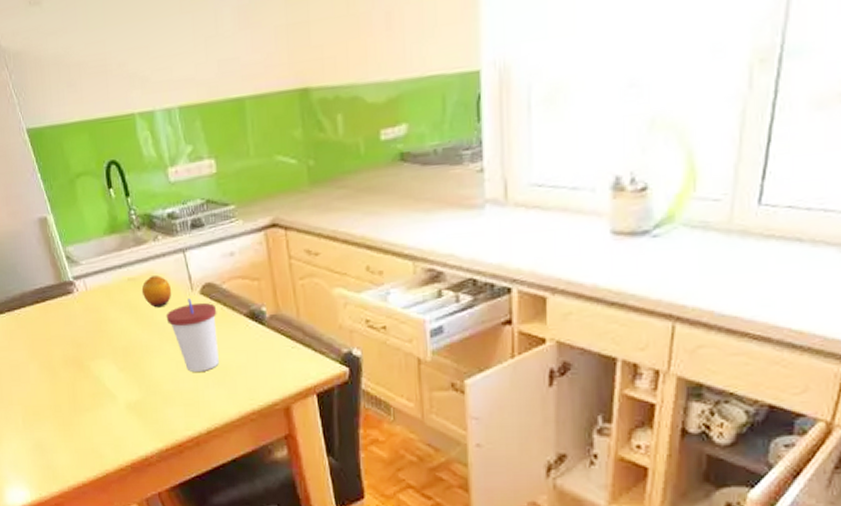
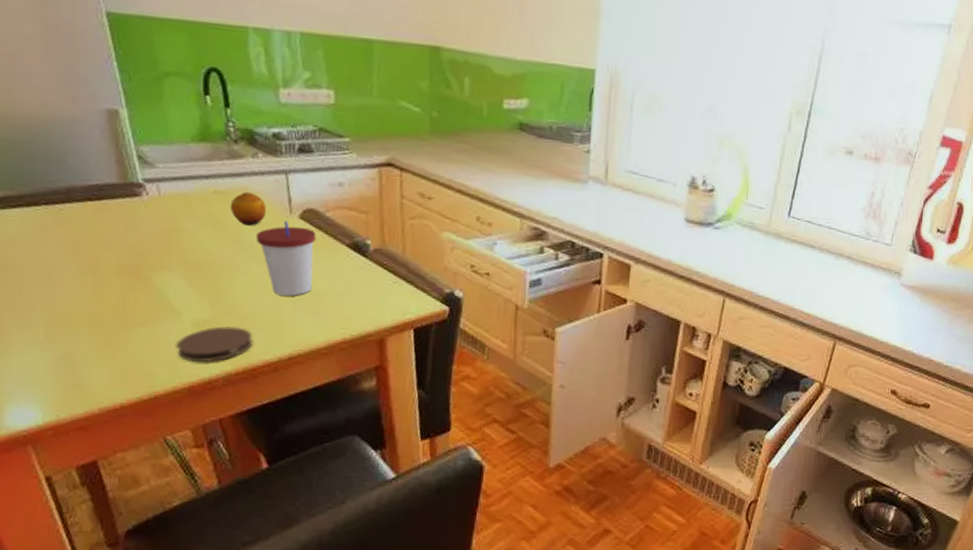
coaster: none [116,406,176,440] -> present [176,326,252,362]

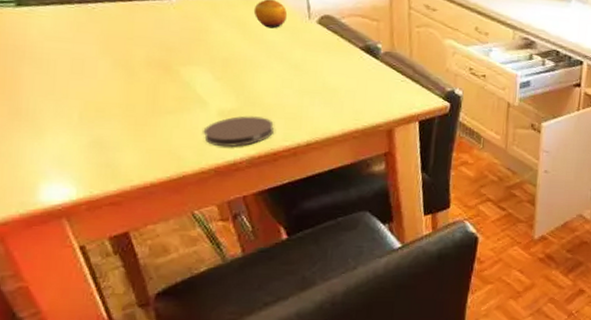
cup: present [255,221,317,296] -> none [277,25,333,91]

